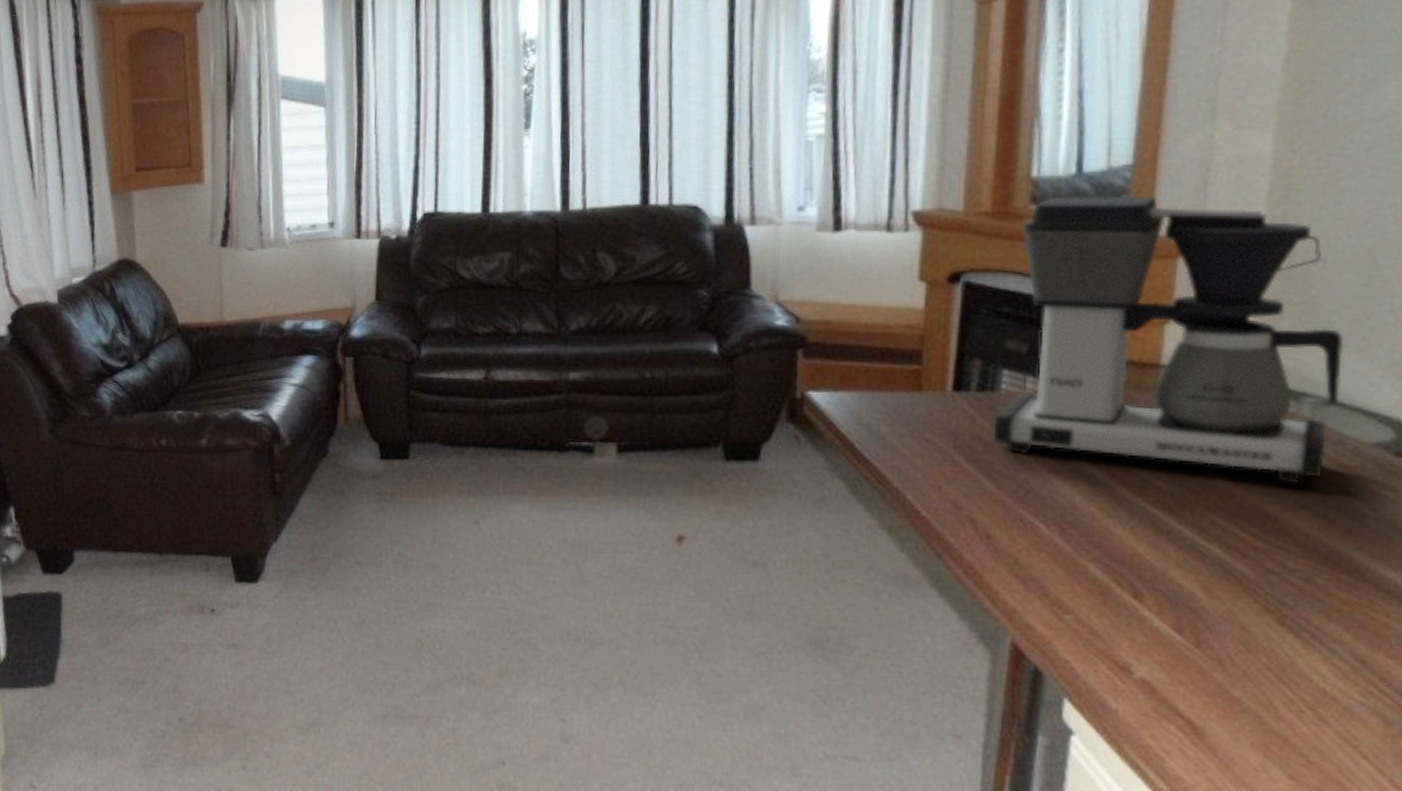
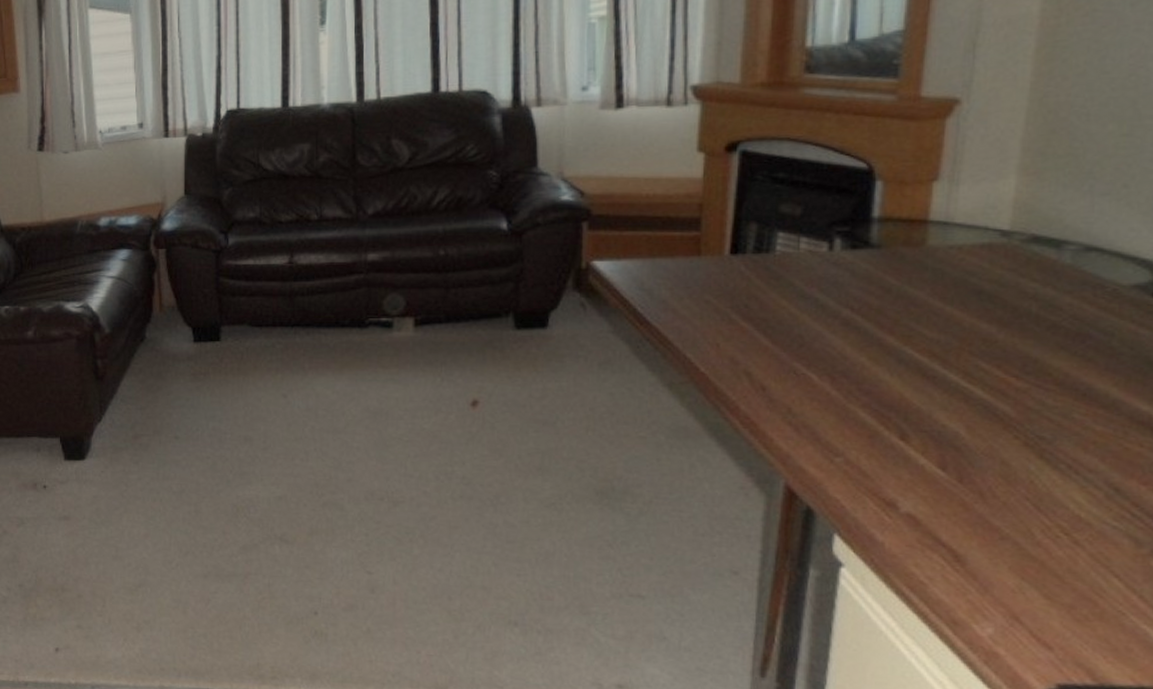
coffee maker: present [993,195,1345,484] -> none [769,60,1106,328]

